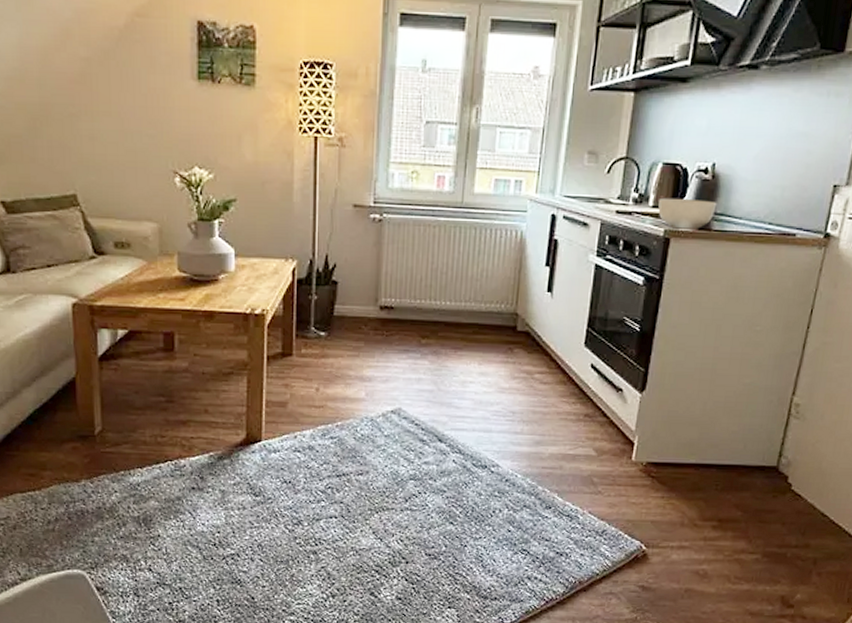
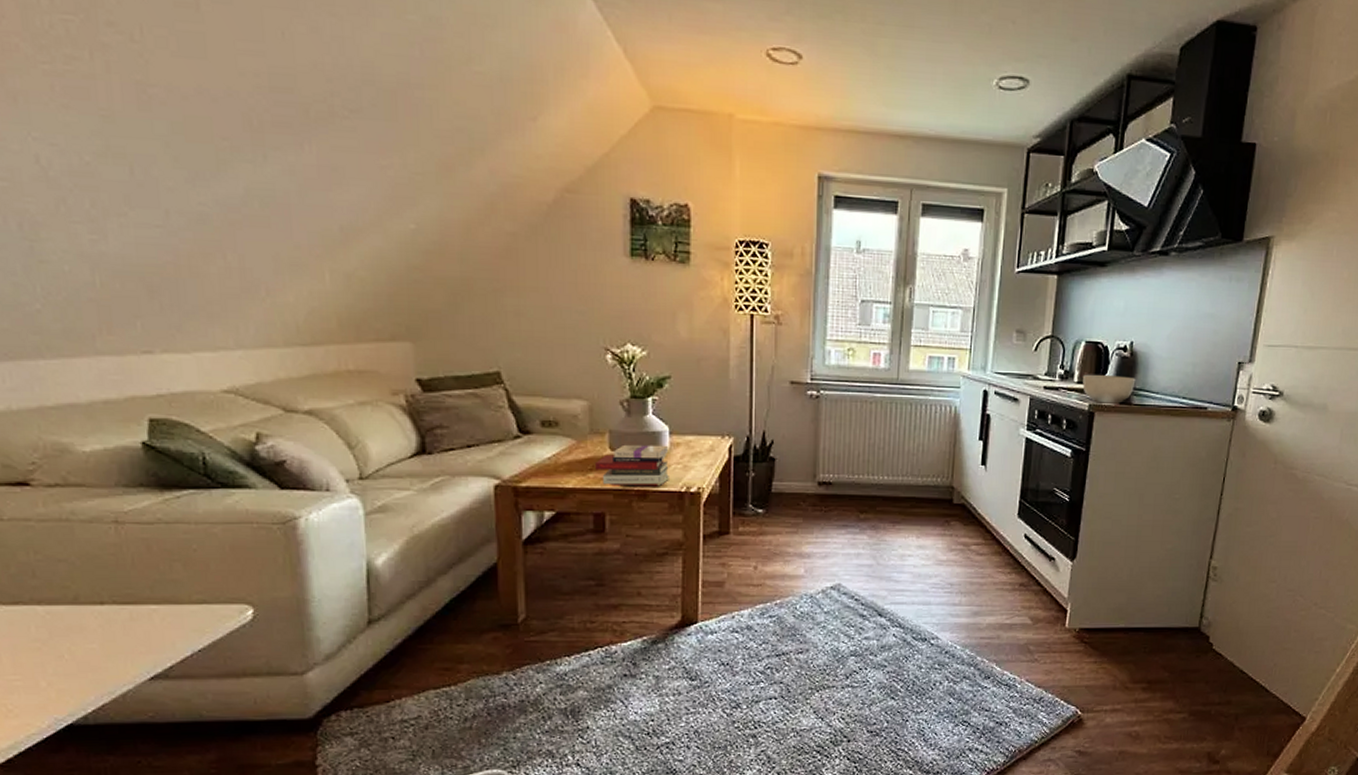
books: none [165,266,236,308] -> present [596,444,671,487]

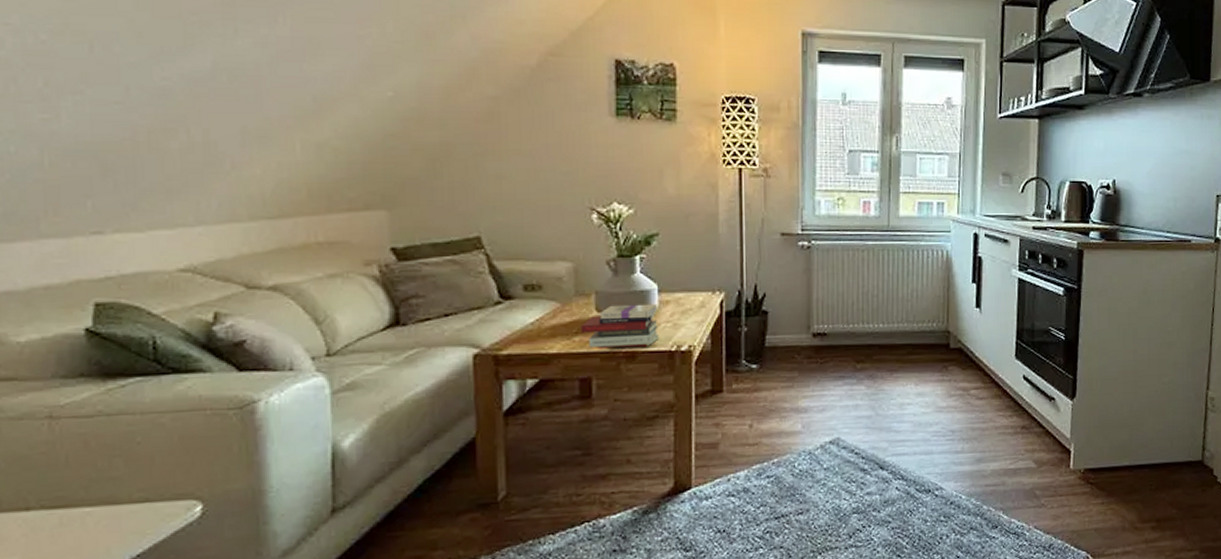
bowl: present [1082,374,1136,405] -> none [1070,212,1121,242]

